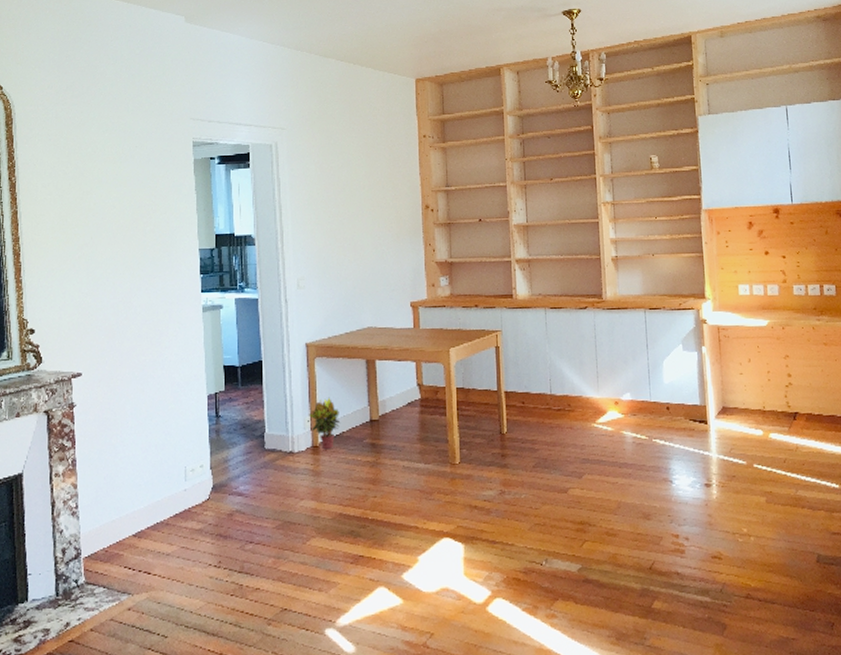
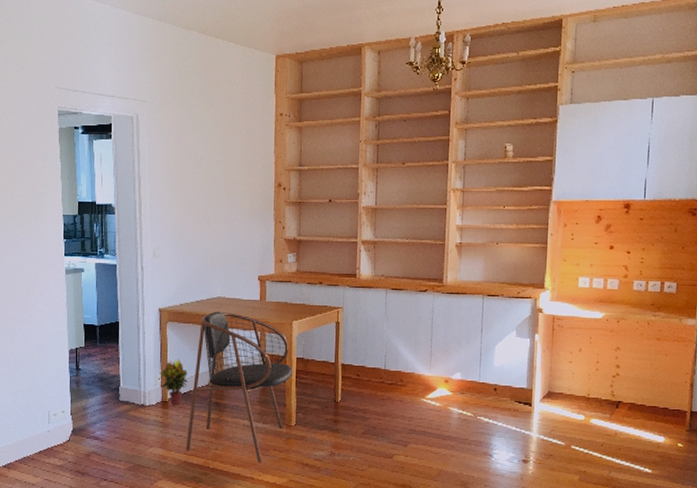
dining chair: none [341,342,453,509] -> present [186,311,292,463]

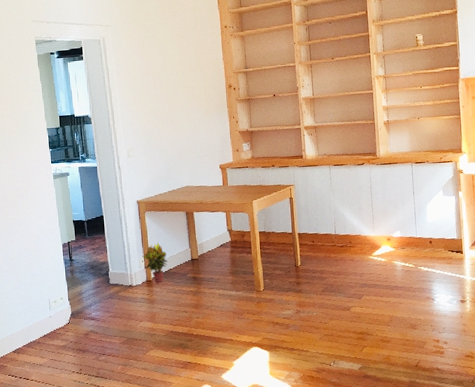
dining chair: present [186,311,292,463] -> none [171,198,257,326]

